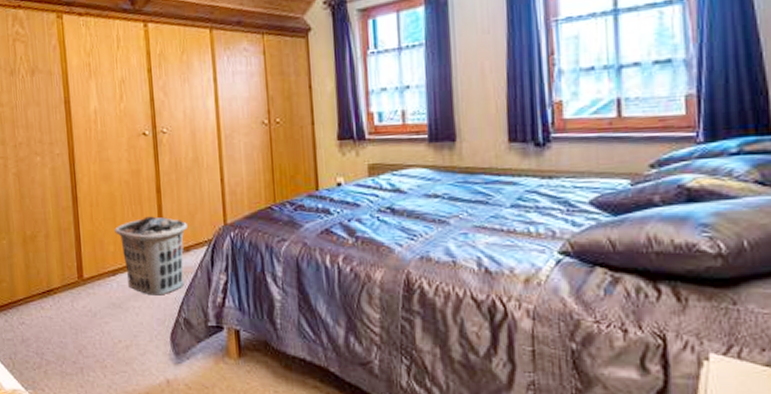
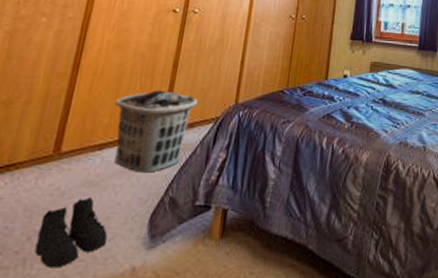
boots: none [85,318,140,377] -> present [34,197,108,268]

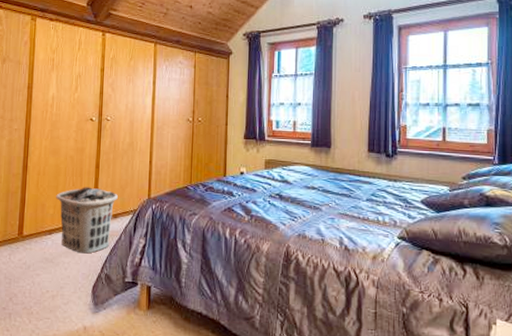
boots: present [34,197,108,268] -> none [15,271,63,322]

